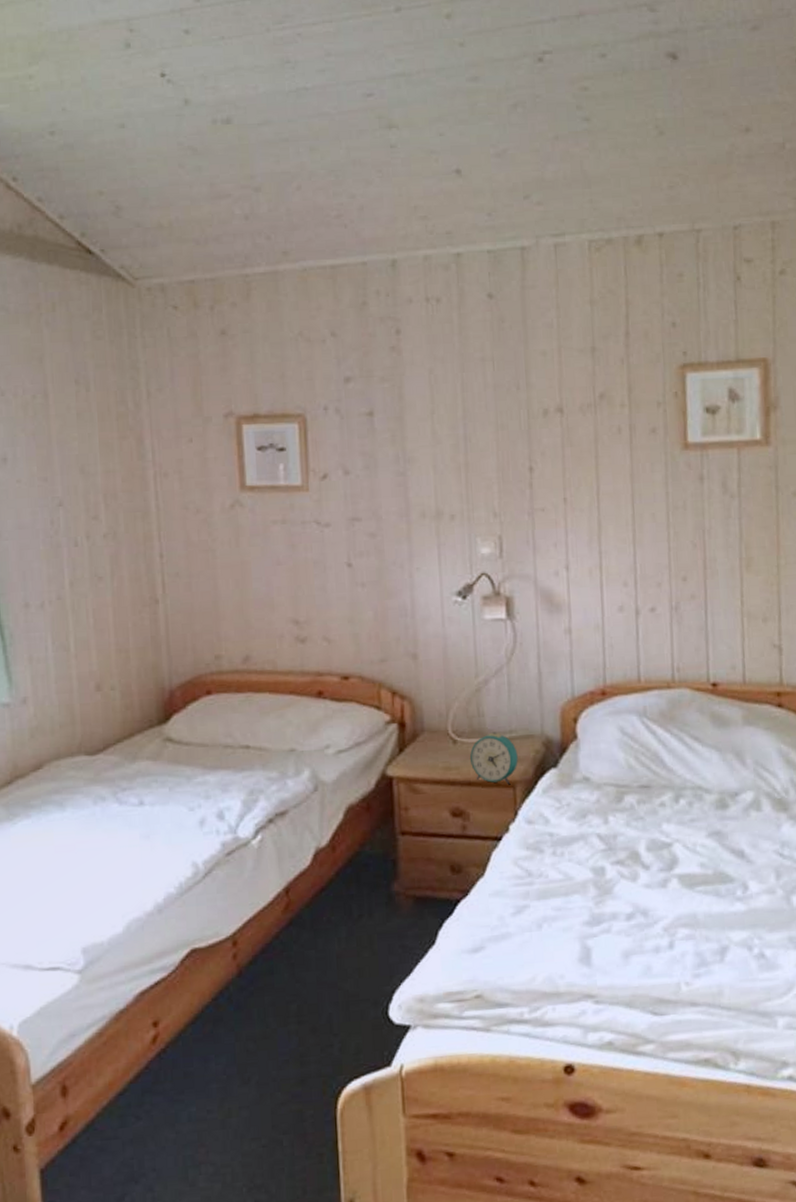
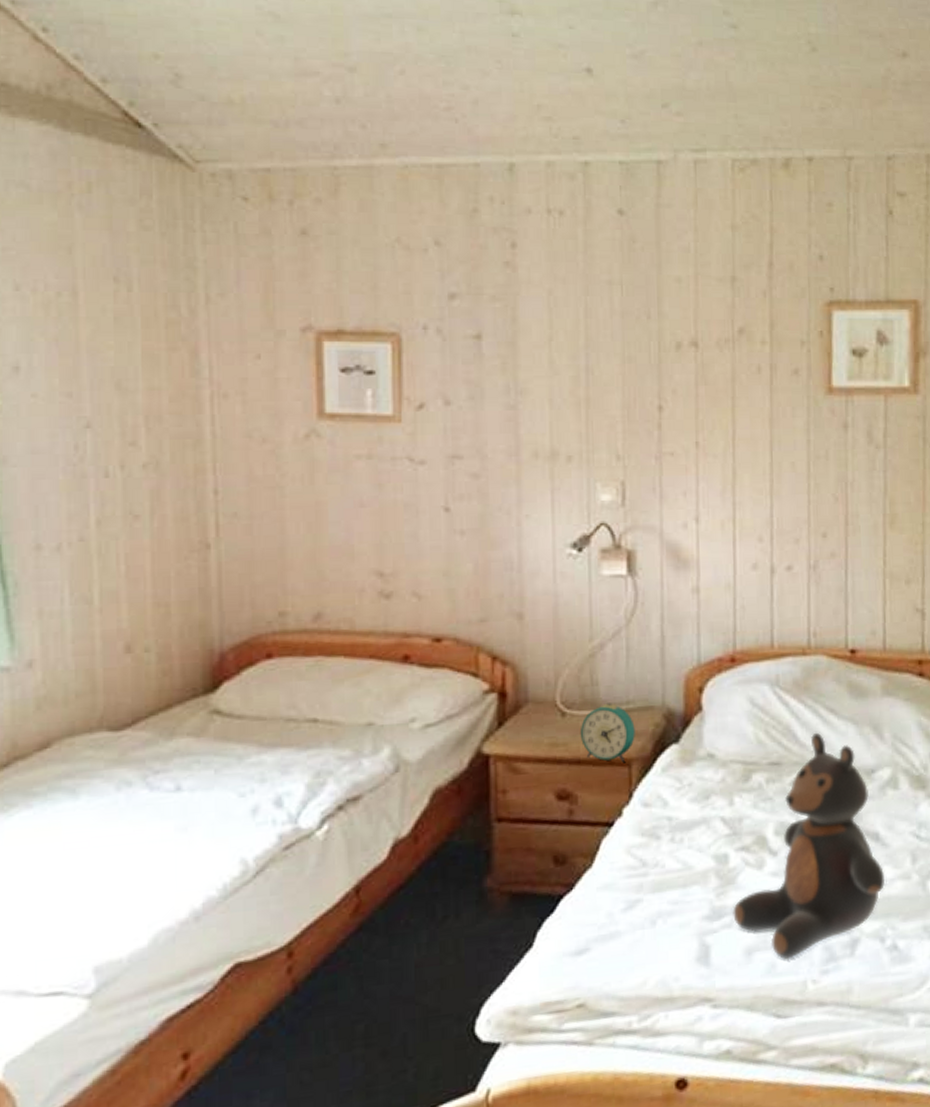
teddy bear: none [610,758,751,962] -> present [733,732,884,959]

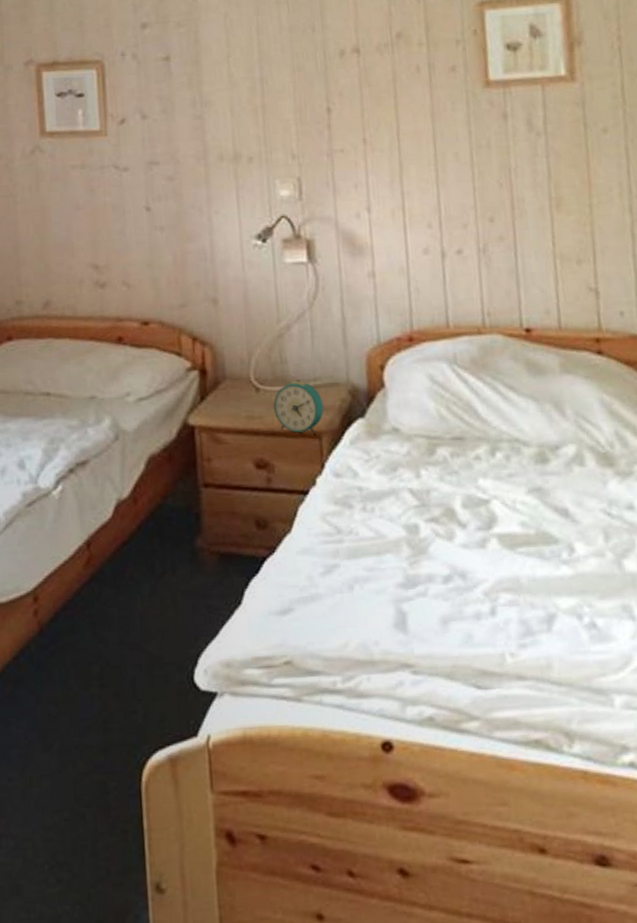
teddy bear: present [733,732,884,959] -> none [426,408,578,630]

